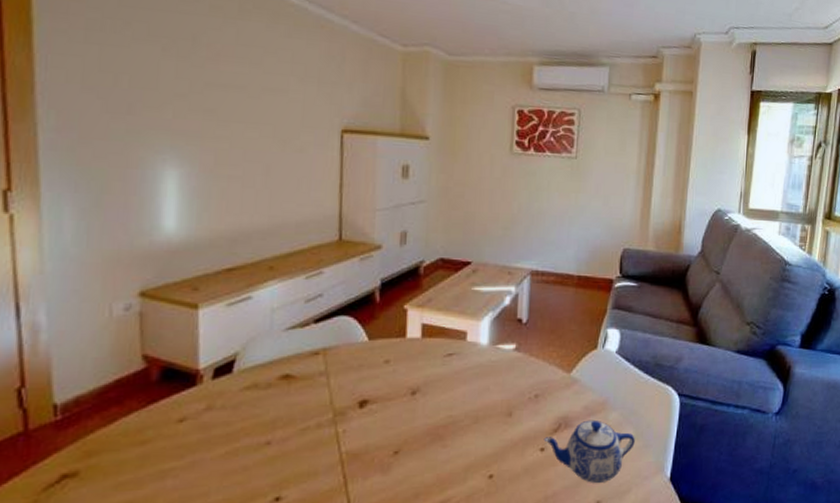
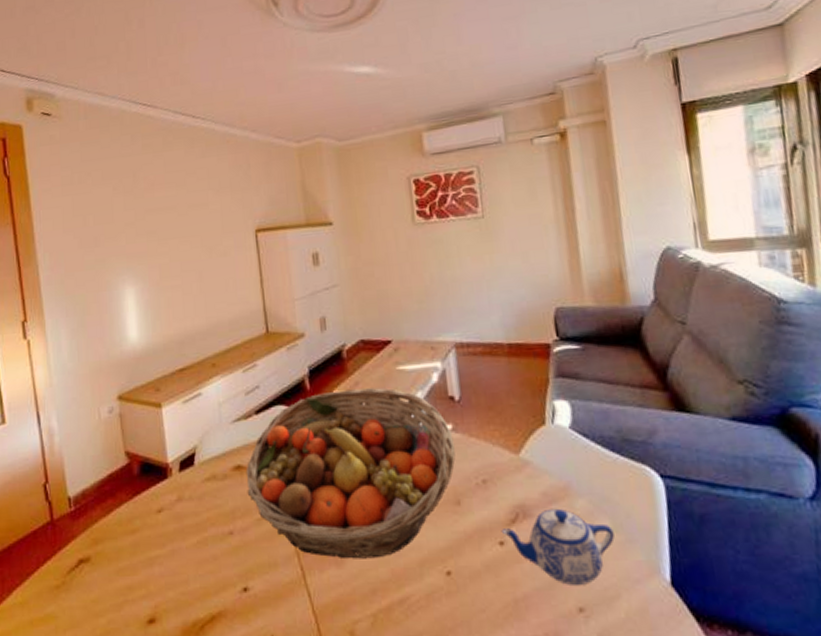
fruit basket: none [293,304,515,466] -> present [245,388,456,559]

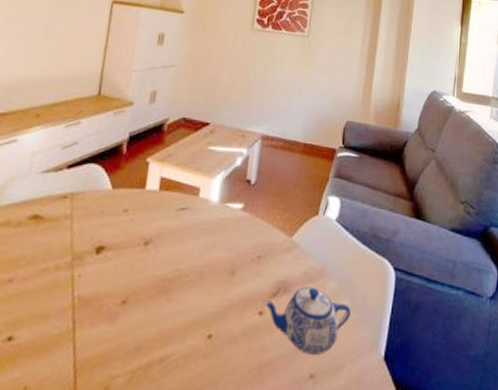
fruit basket: present [245,388,456,559] -> none [38,159,242,318]

